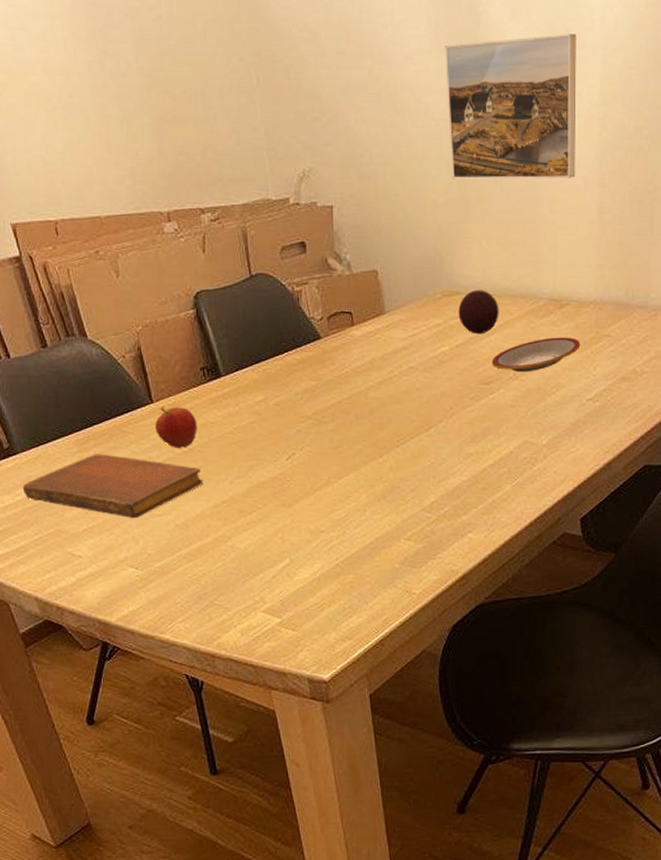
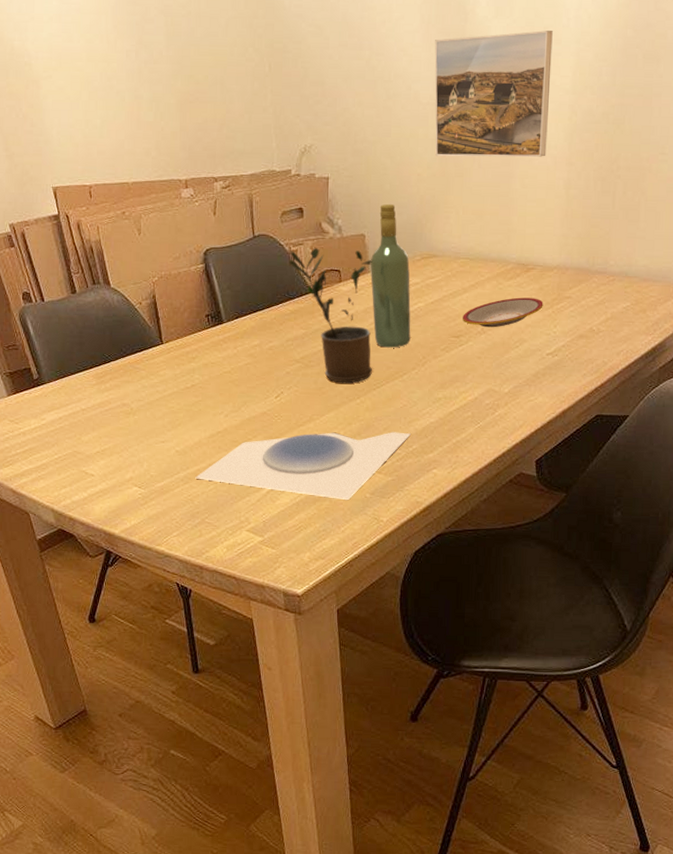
notebook: present [22,454,203,519] -> none [47,386,202,444]
apple: present [155,407,197,449] -> none [164,348,200,385]
plate: none [200,493,441,572] -> present [195,432,411,500]
potted plant: none [292,288,395,441] -> present [289,248,373,383]
wine bottle: none [385,234,435,399] -> present [370,203,411,348]
decorative ball: present [458,290,499,334] -> none [434,253,472,293]

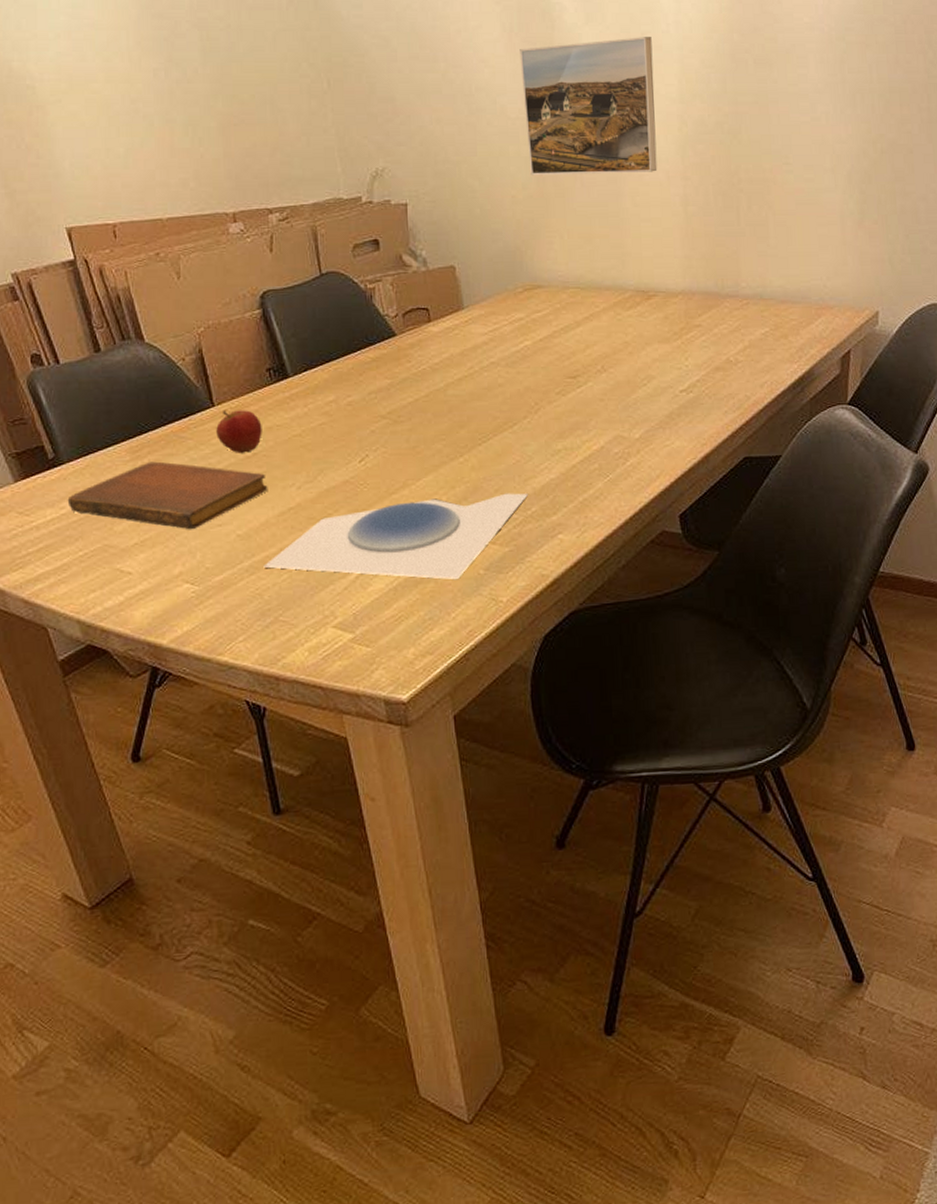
notebook: none [47,386,202,444] -> present [67,461,268,530]
apple: none [164,348,200,385] -> present [216,410,262,454]
potted plant: present [289,248,373,383] -> none [365,284,477,440]
wine bottle: present [370,203,411,348] -> none [463,230,519,395]
plate: present [463,297,543,328] -> none [578,328,671,365]

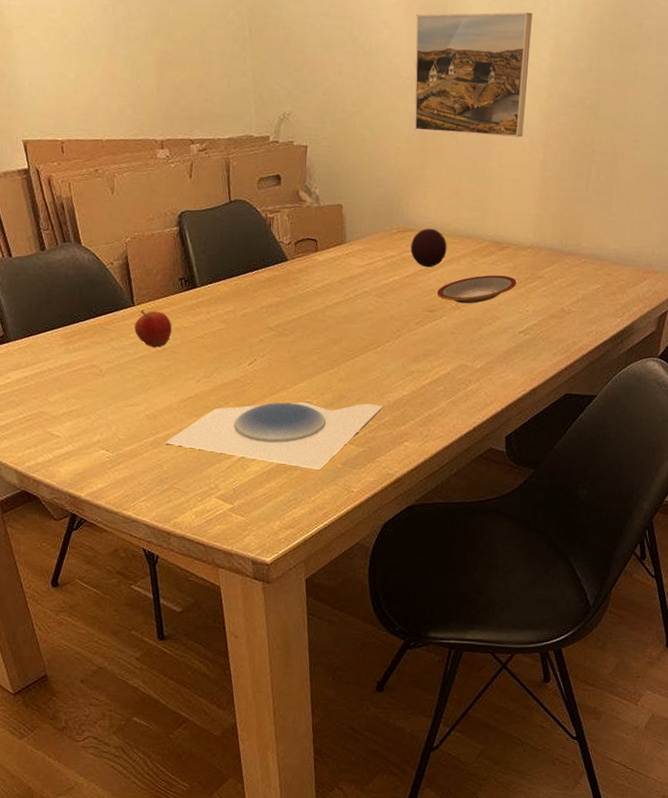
notebook: present [67,461,268,530] -> none [12,347,173,407]
decorative ball: none [541,283,584,328] -> present [410,228,447,268]
plate: none [578,328,671,365] -> present [437,275,517,304]

